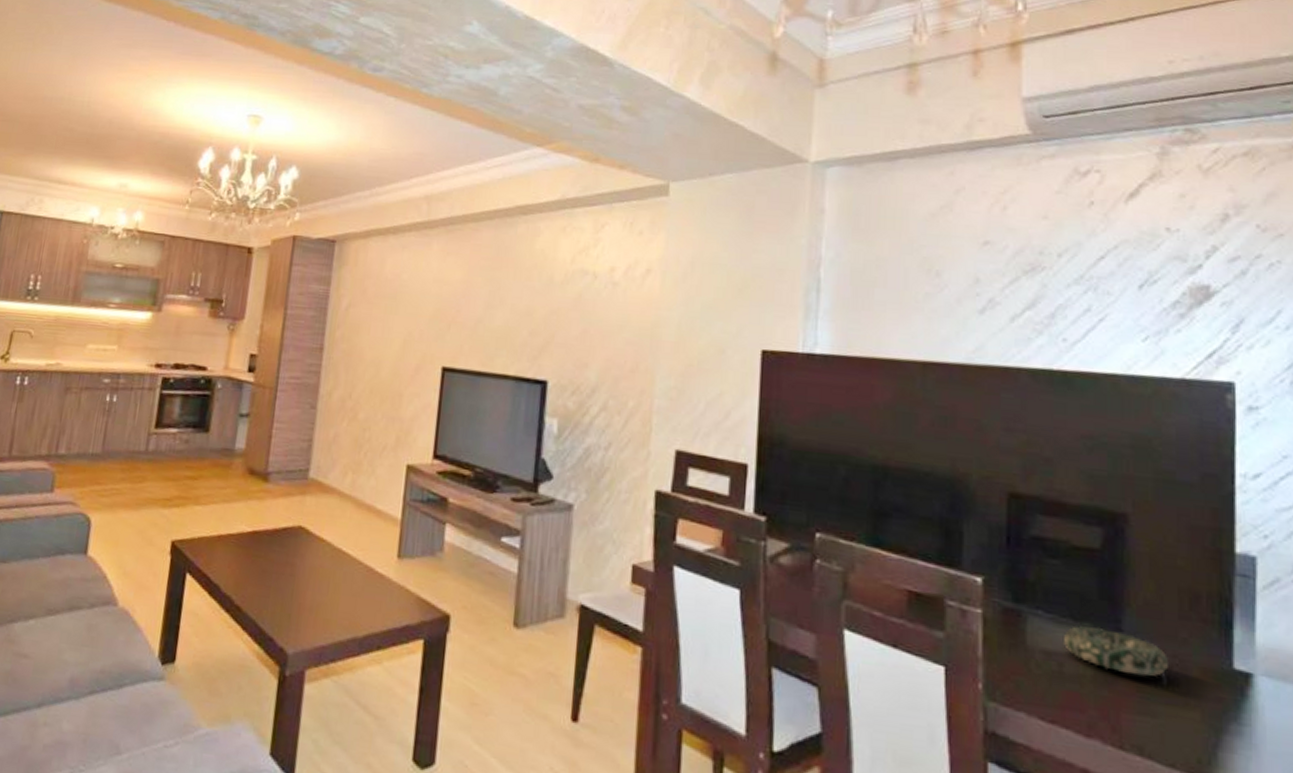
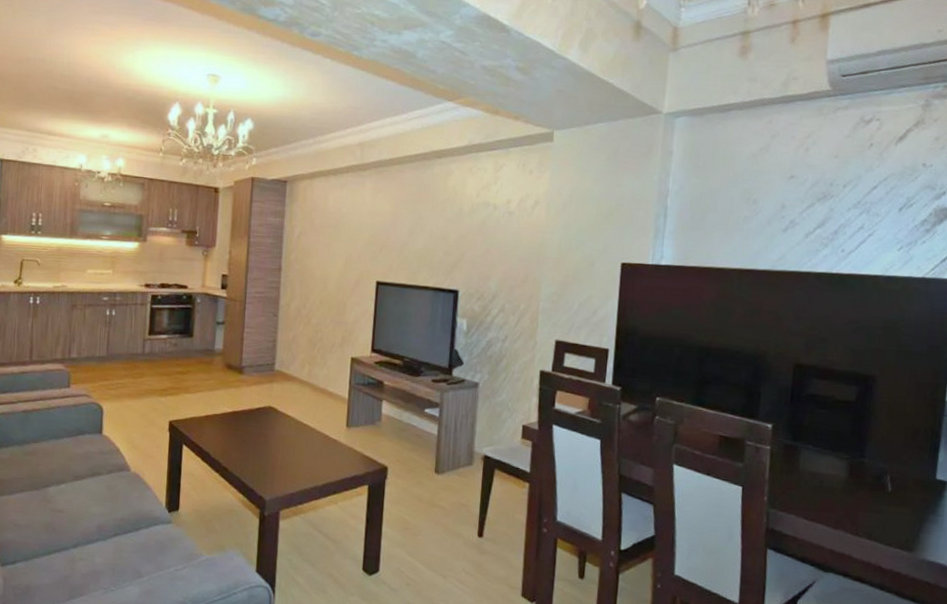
decorative bowl: present [1064,625,1168,677] -> none [825,455,893,487]

